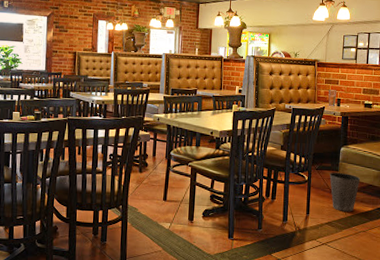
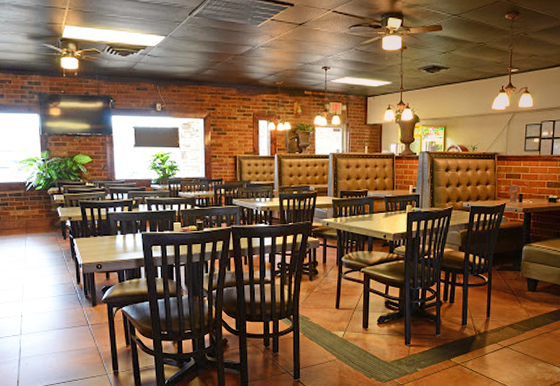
waste basket: present [329,172,361,212] -> none [511,272,544,313]

